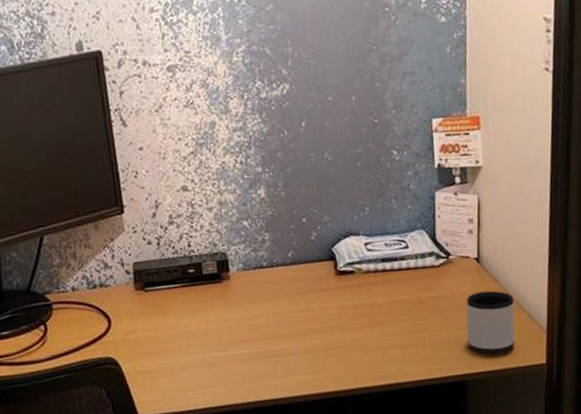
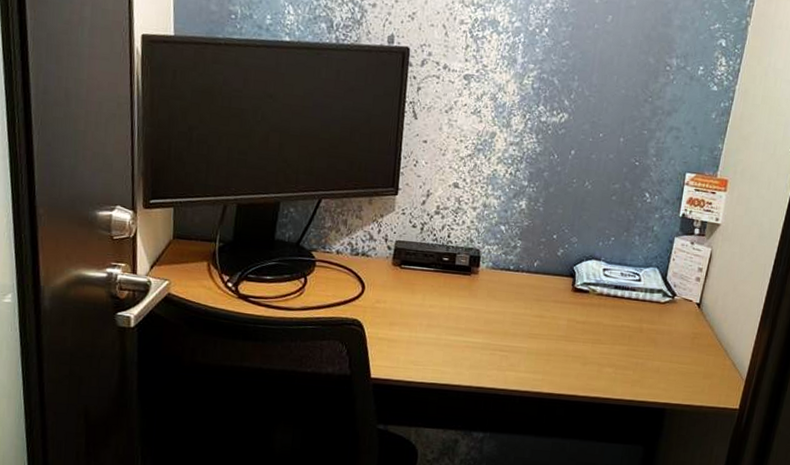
mug: present [466,290,515,354] -> none [674,333,723,391]

